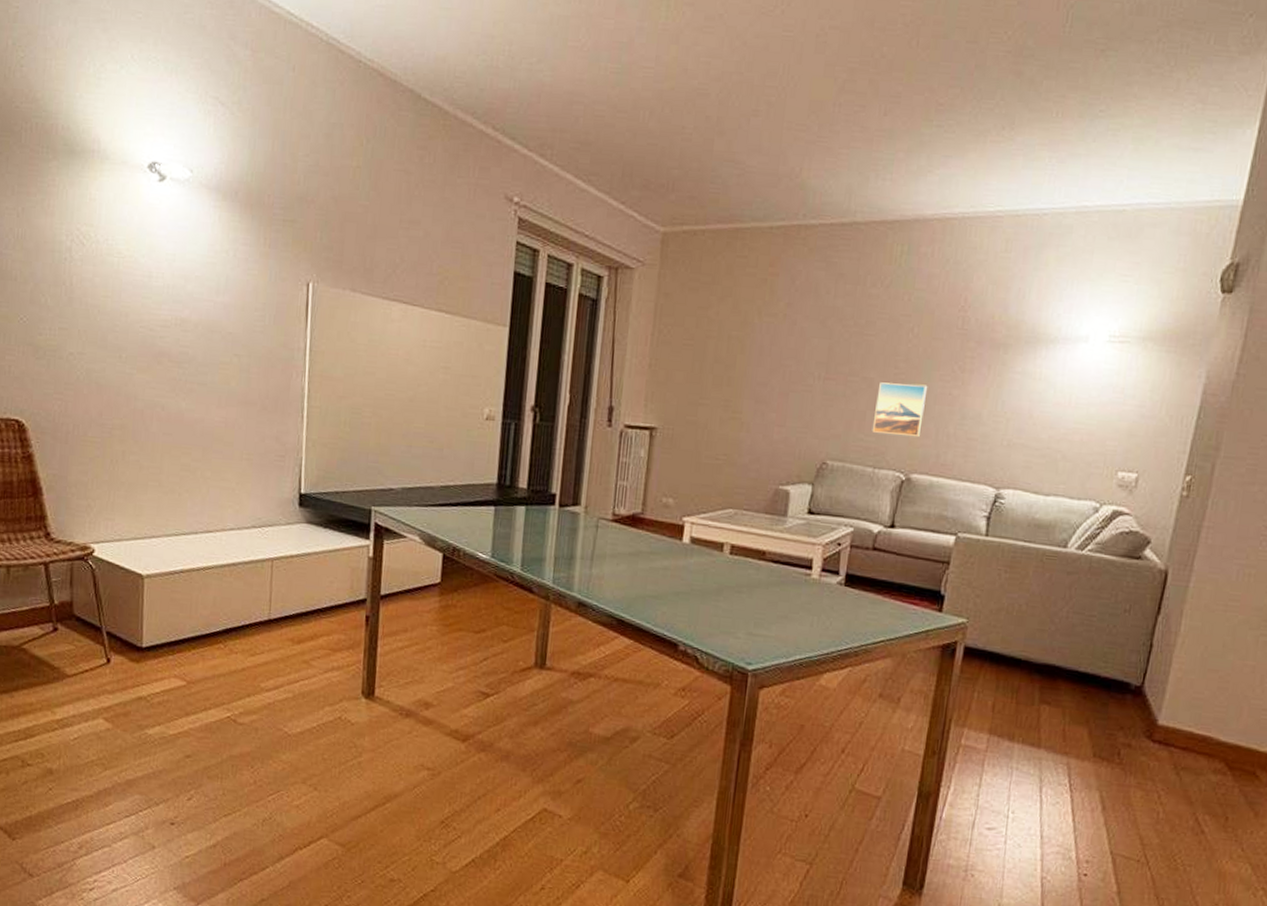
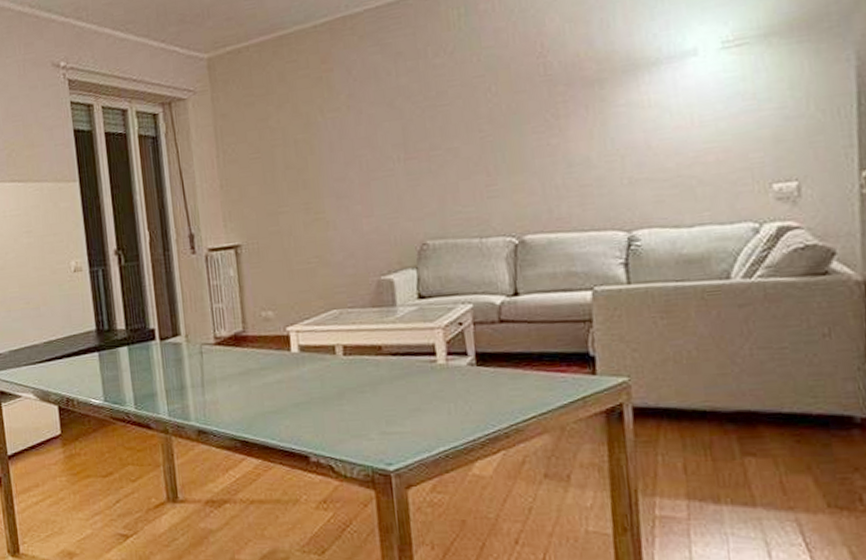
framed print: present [872,382,928,436] -> none [466,141,524,202]

